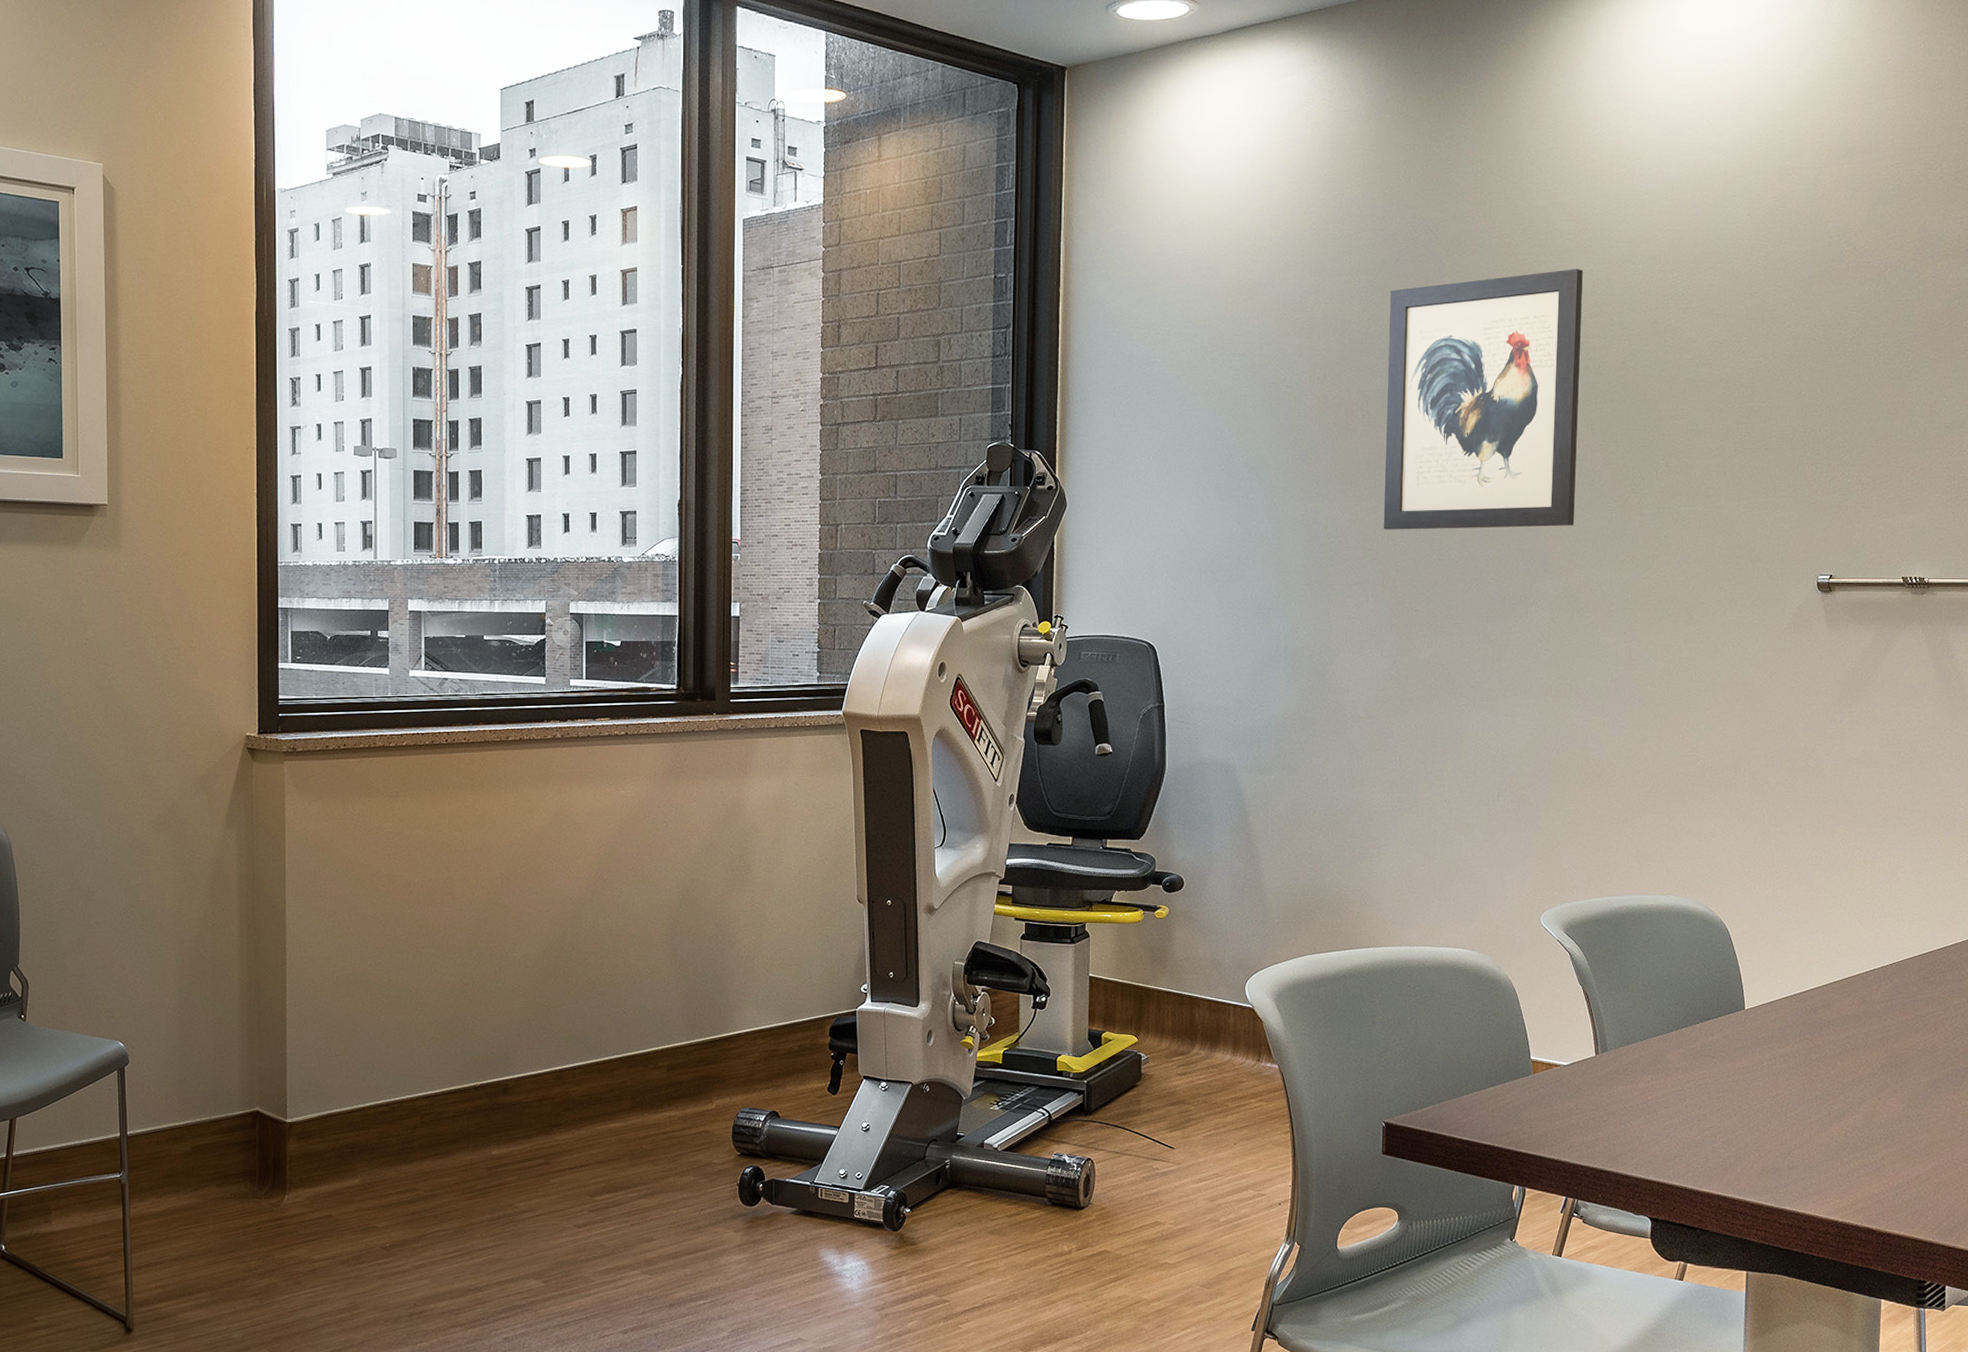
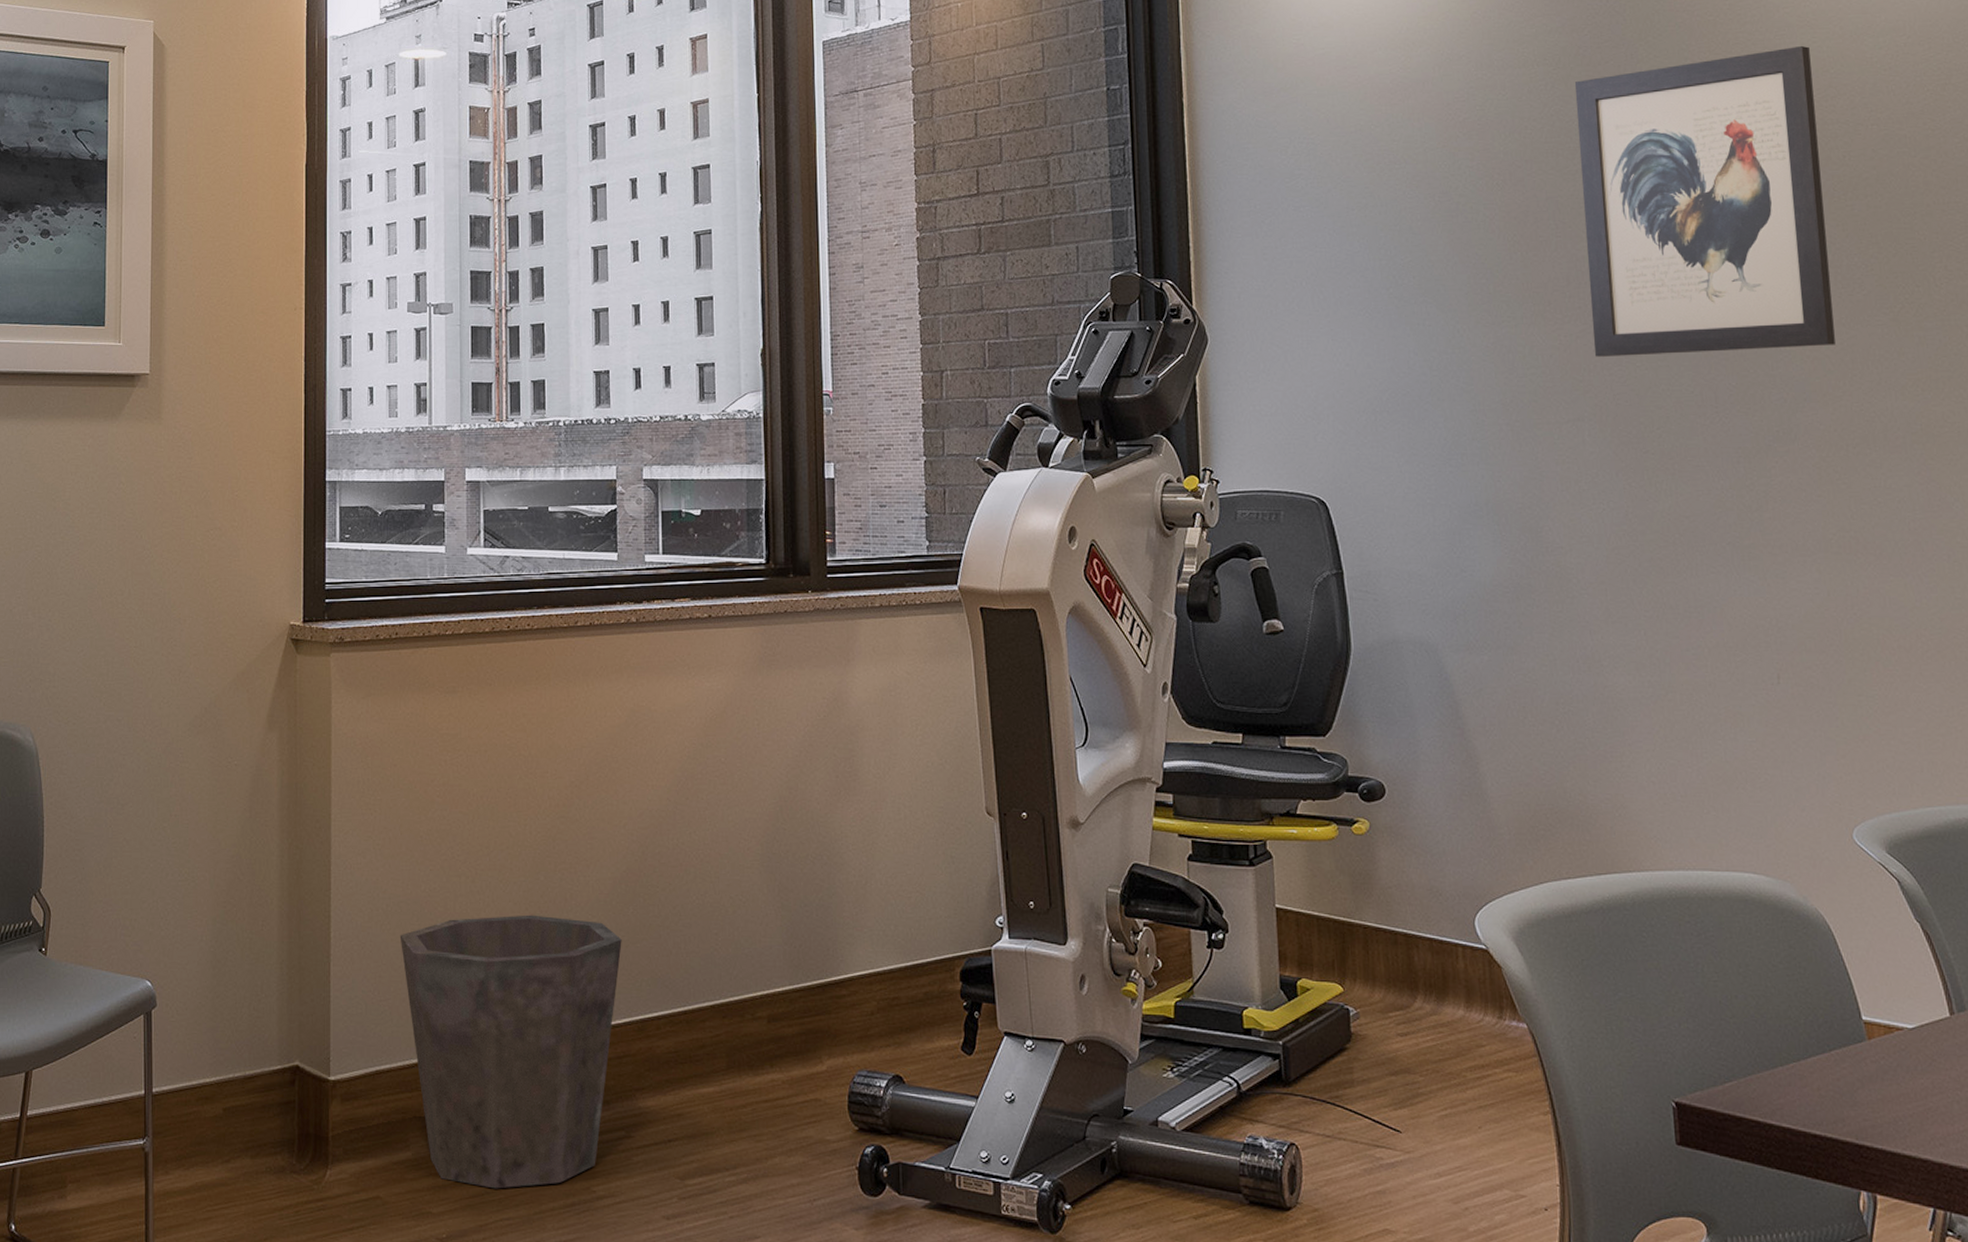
waste bin: none [348,985,544,1207] -> present [399,915,622,1189]

